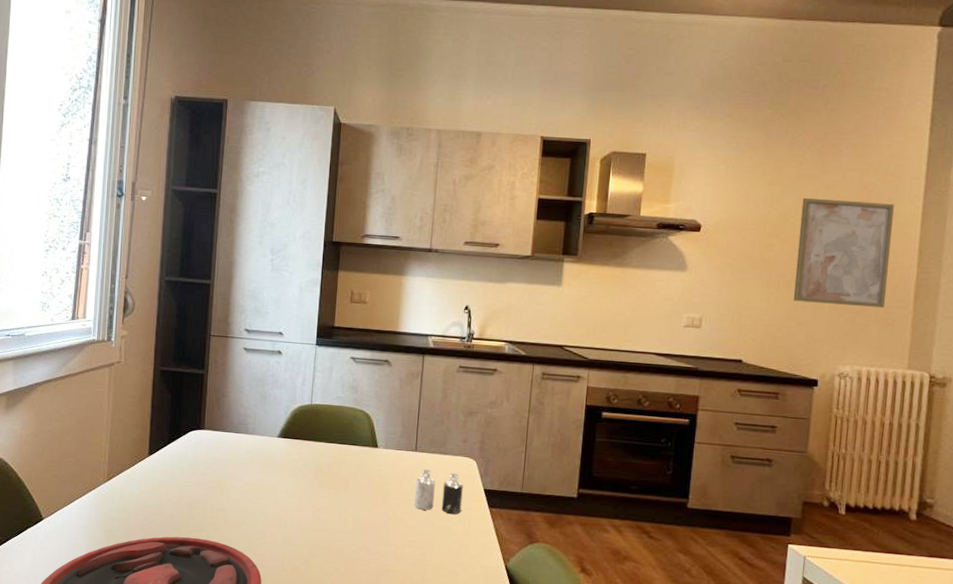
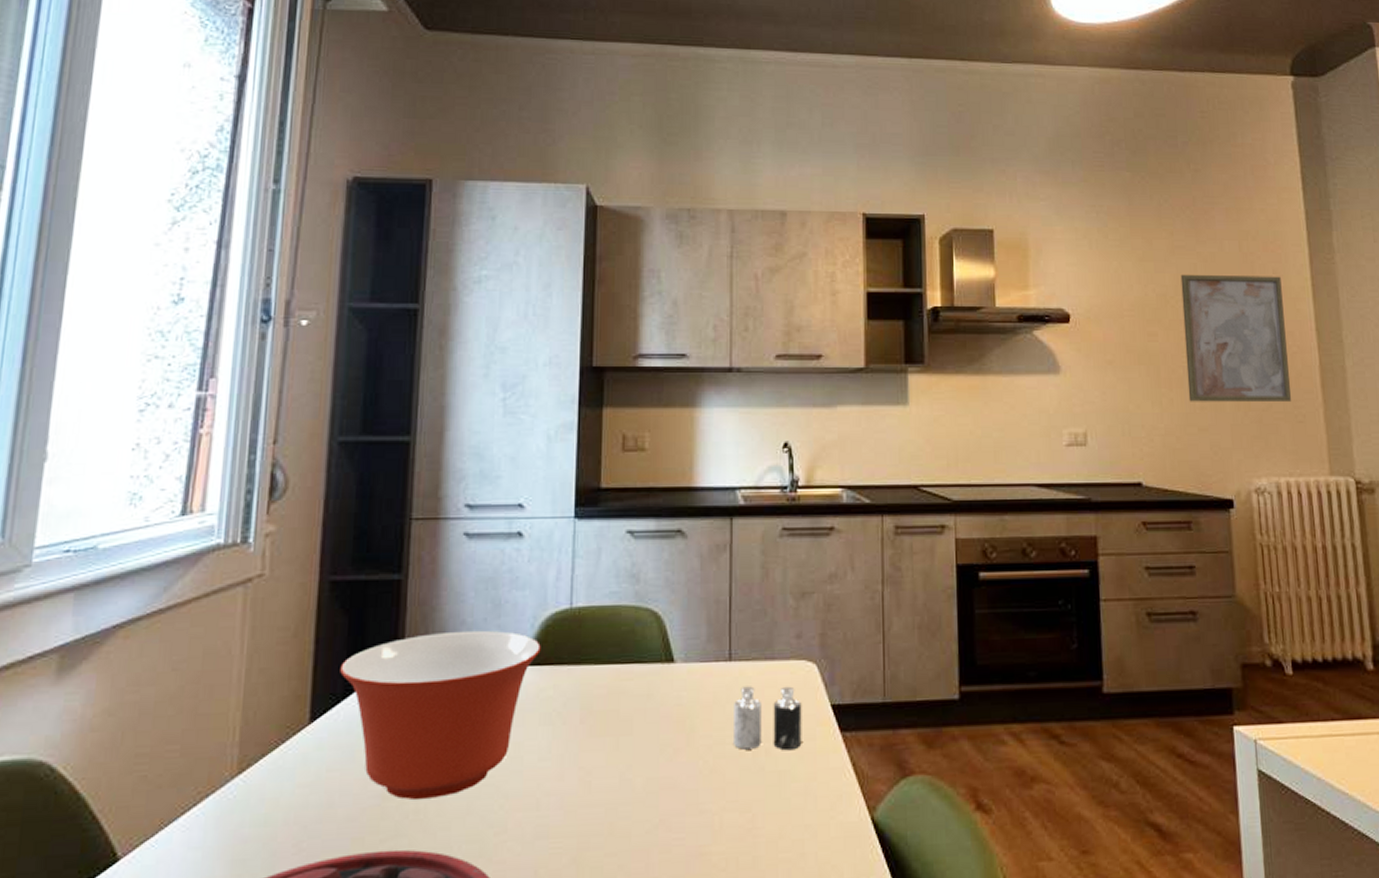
mixing bowl: none [166,410,291,511] -> present [340,630,541,801]

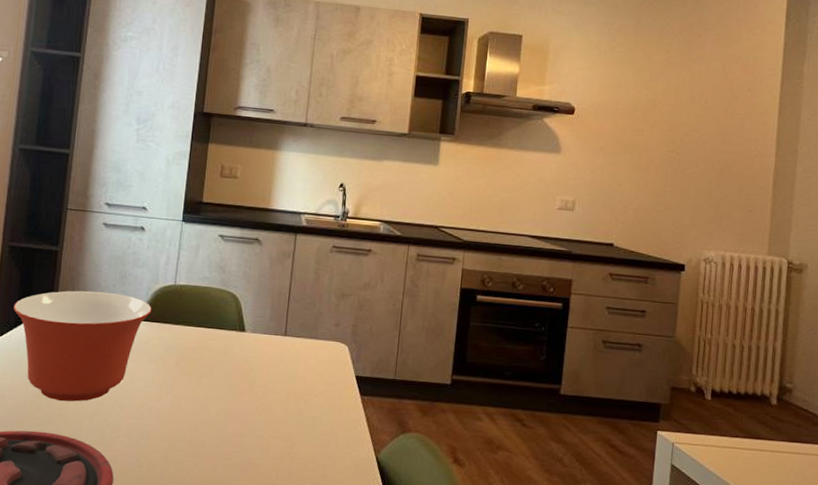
candle: present [732,686,802,751] -> none [281,355,334,403]
wall art: present [1180,274,1292,403] -> none [661,84,754,195]

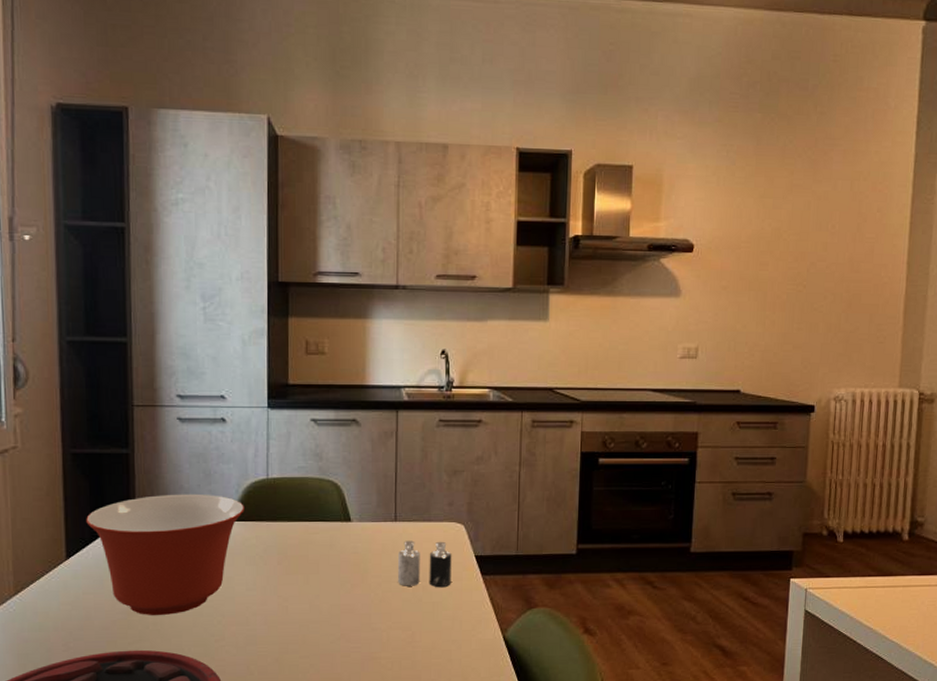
candle: none [281,355,334,403] -> present [397,540,452,588]

